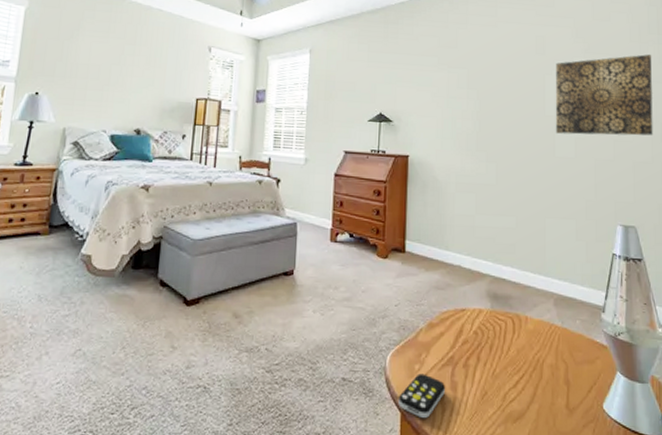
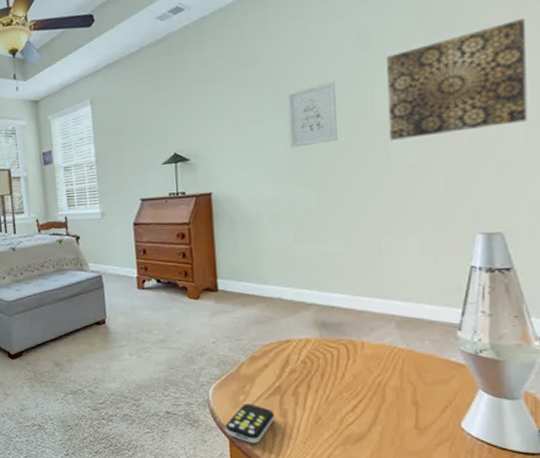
wall art: none [478,74,517,127] -> present [286,80,338,148]

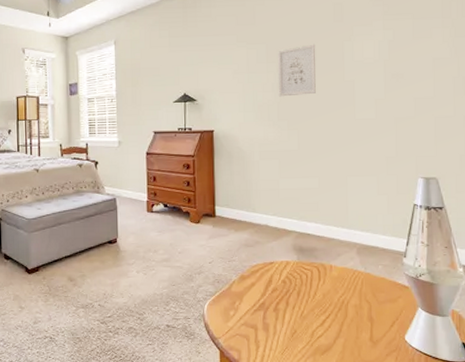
remote control: present [225,403,275,444] -> none [217,318,259,355]
wall art: present [387,19,528,141] -> none [354,10,456,97]

